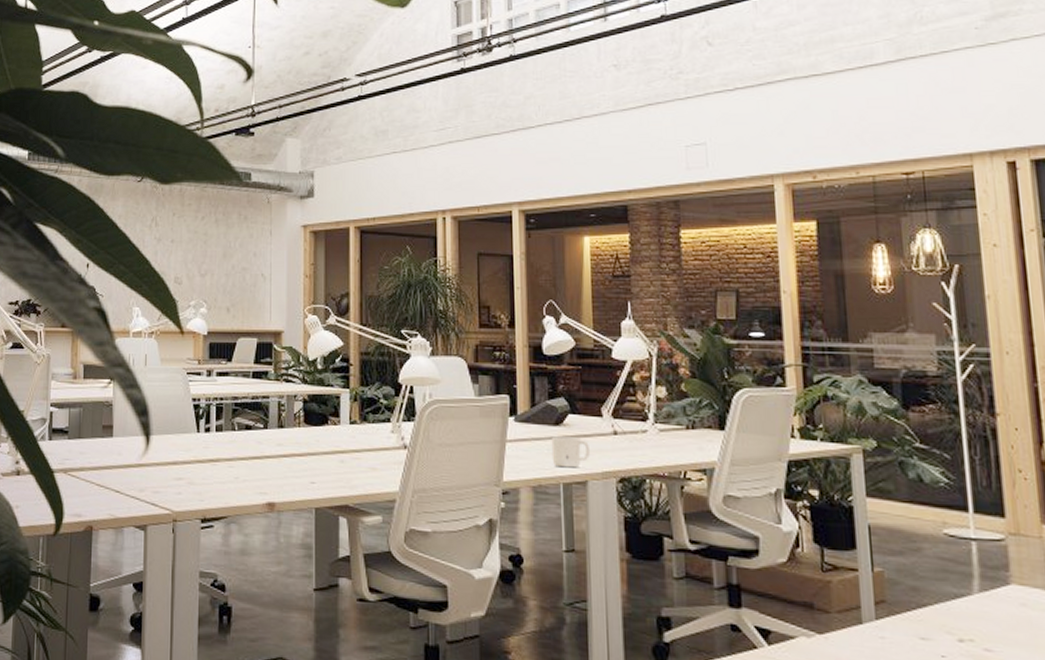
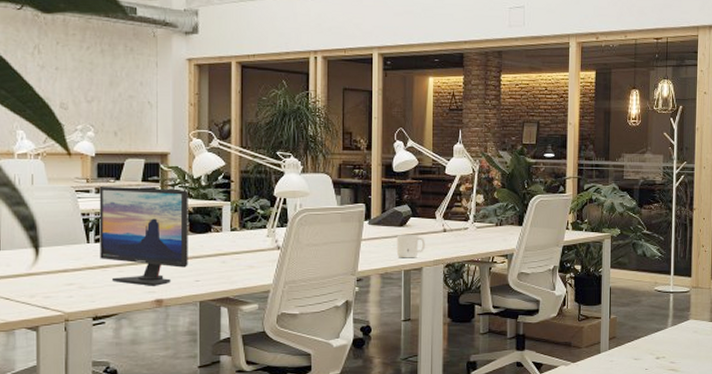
computer monitor: none [209,369,303,486] -> present [99,187,188,286]

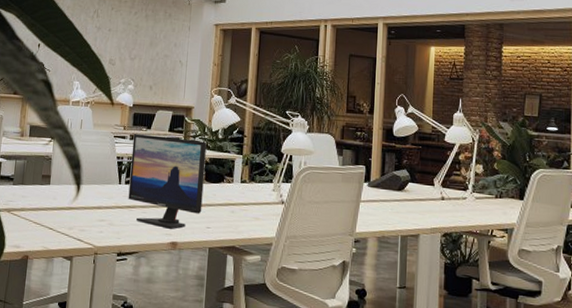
mug: present [396,235,425,258] -> none [394,199,423,224]

